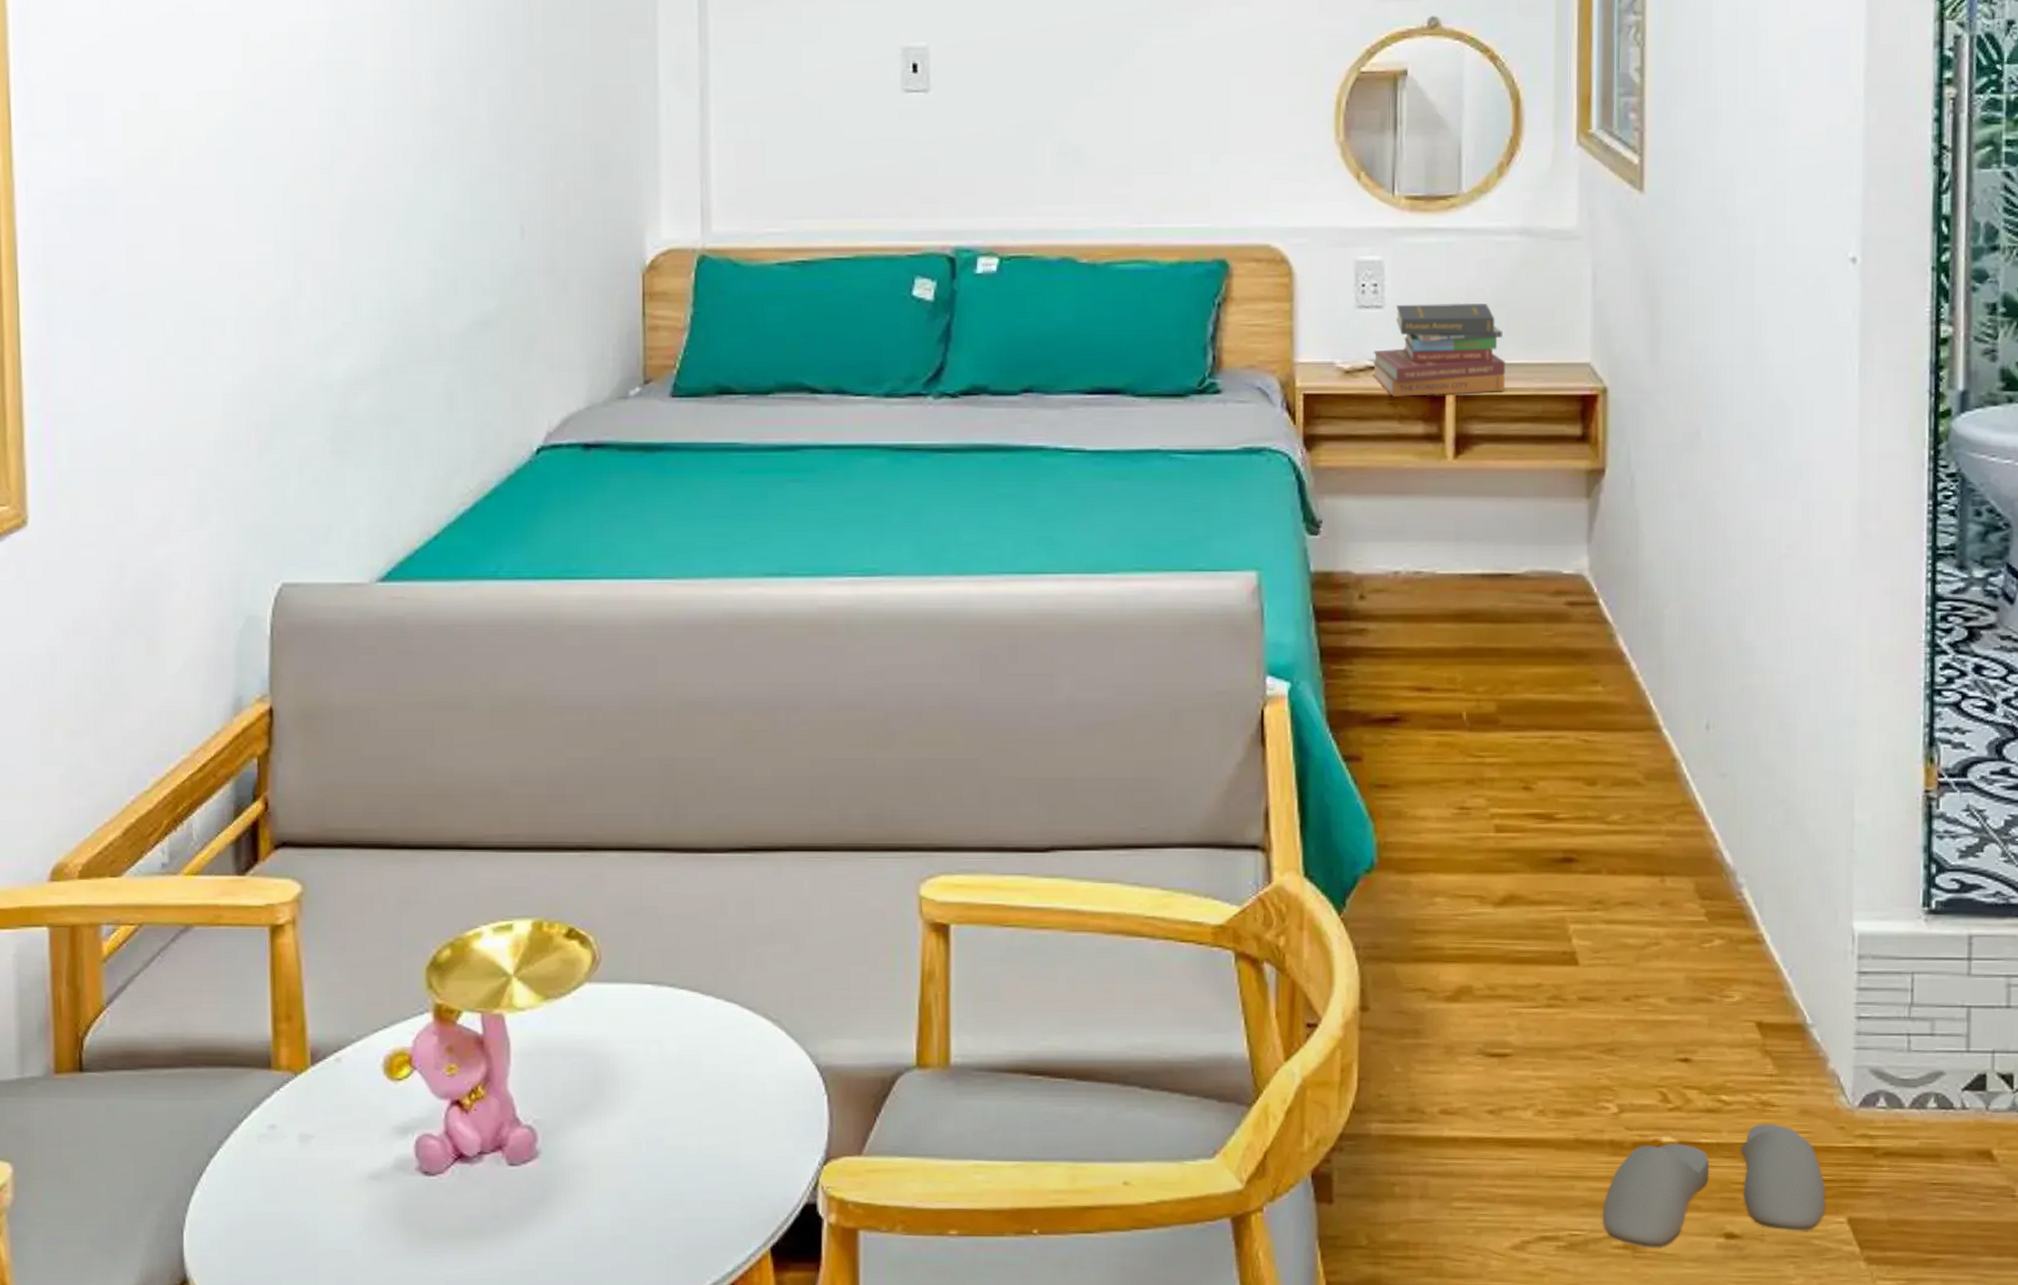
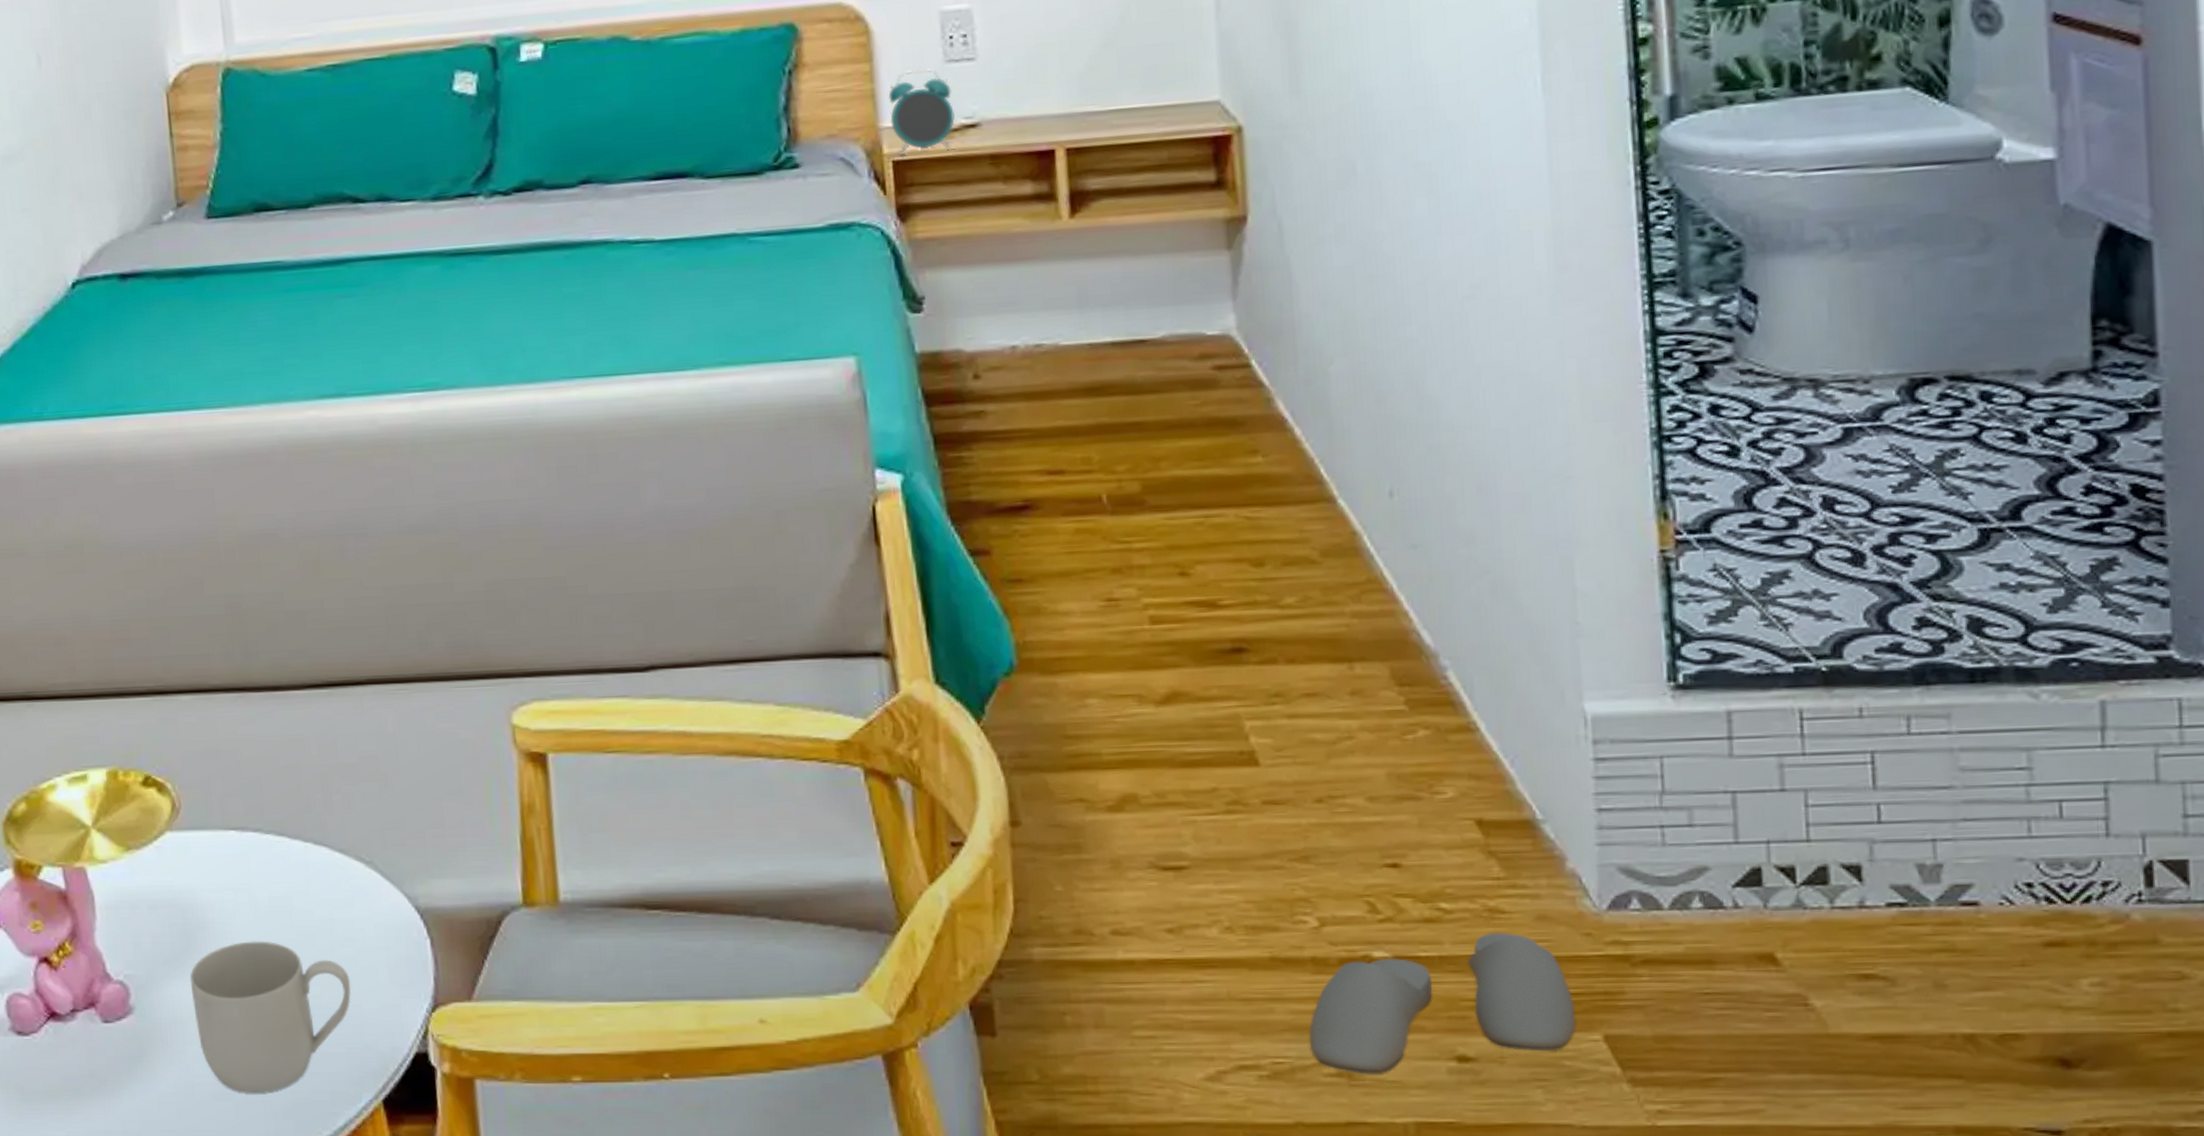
mug: none [596,1091,749,1239] -> present [189,941,352,1094]
alarm clock: none [1304,311,1361,390] -> present [888,68,955,156]
books: present [1373,303,1506,397] -> none [968,45,1124,156]

